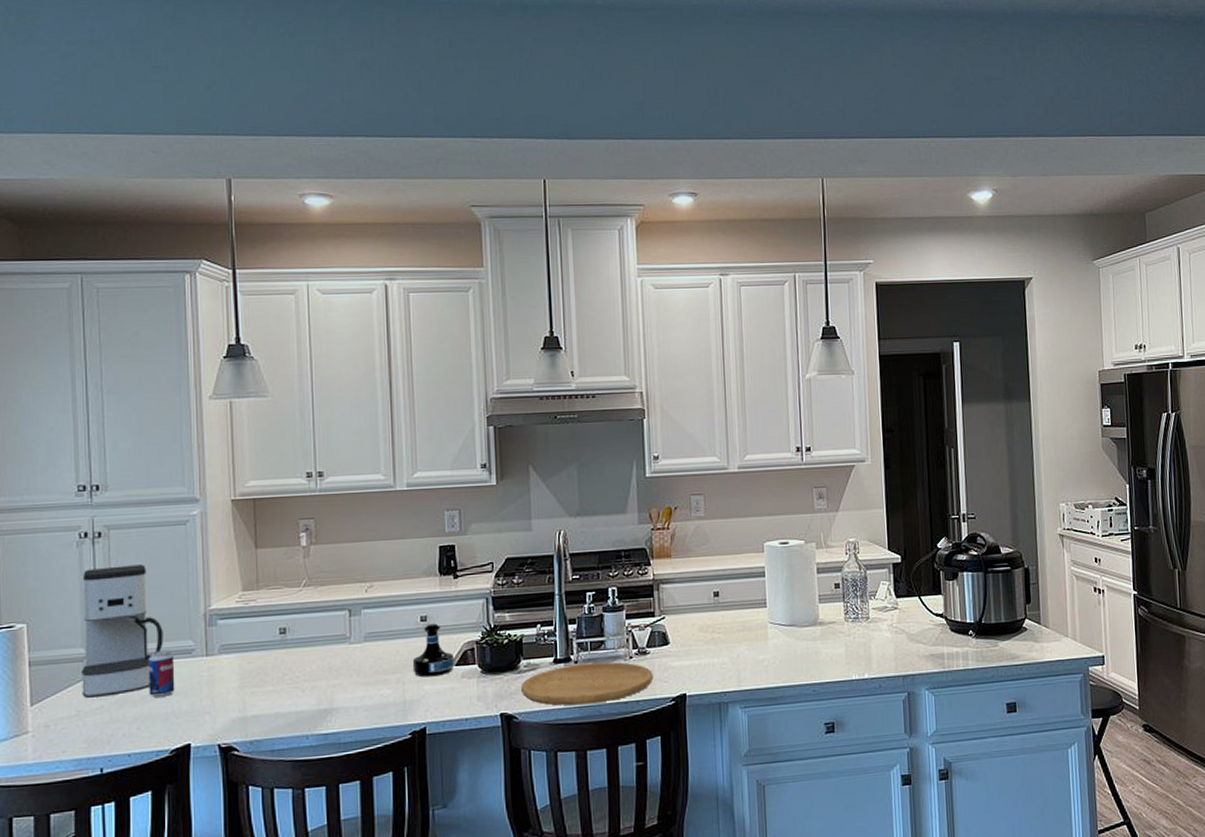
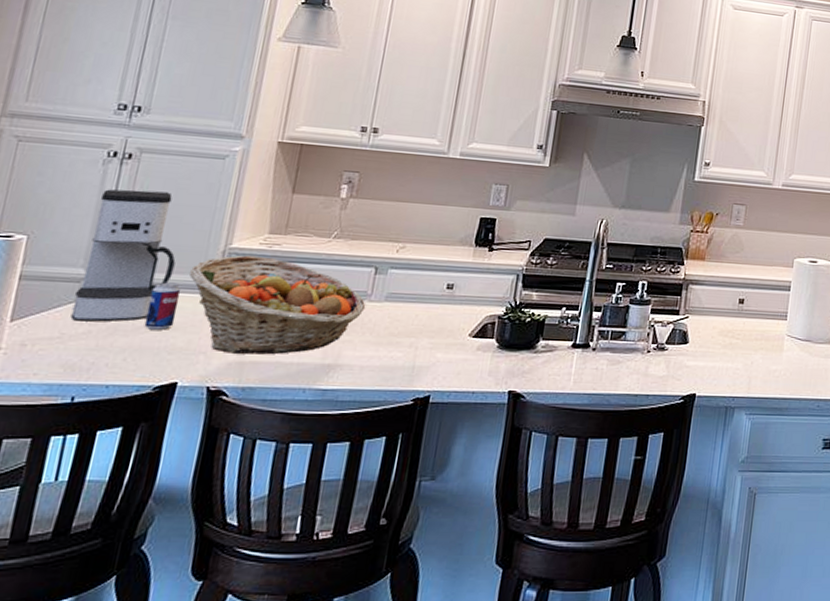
fruit basket: none [177,614,348,711] -> present [189,255,366,355]
tequila bottle: present [412,623,455,678] -> none [428,292,474,346]
cutting board: present [520,661,653,706] -> none [533,351,668,393]

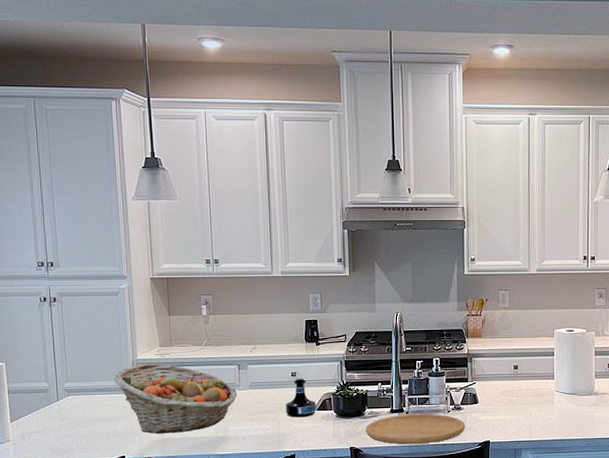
coffee maker: present [70,189,176,322] -> none [44,323,104,419]
beverage can: present [144,282,181,331] -> none [93,387,113,422]
tequila bottle: none [428,292,474,346] -> present [285,378,317,418]
cutting board: none [533,351,668,393] -> present [365,414,465,445]

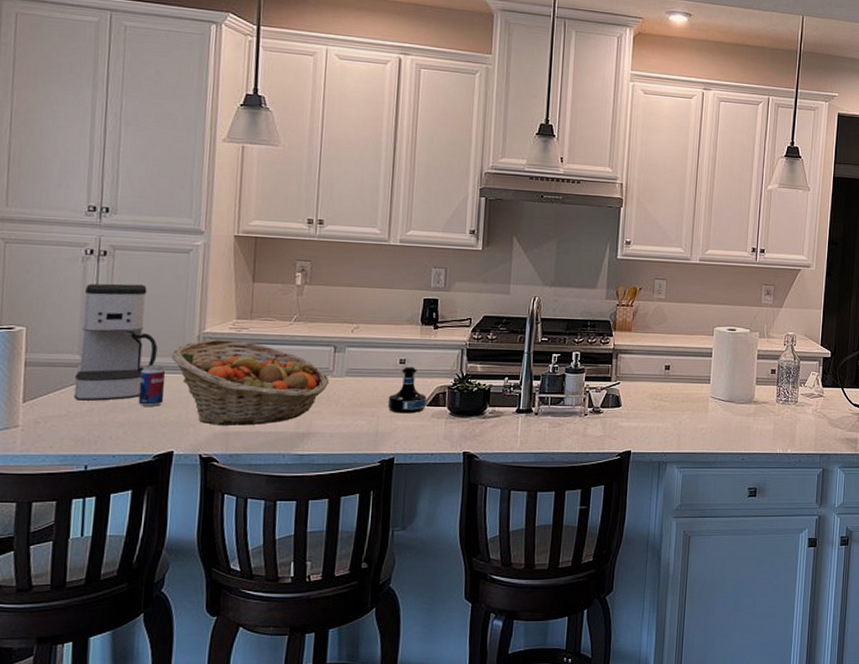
coffee maker: none [44,323,104,419] -> present [74,283,158,401]
beverage can: none [93,387,113,422] -> present [138,364,166,407]
cutting board: present [365,414,465,445] -> none [483,415,604,452]

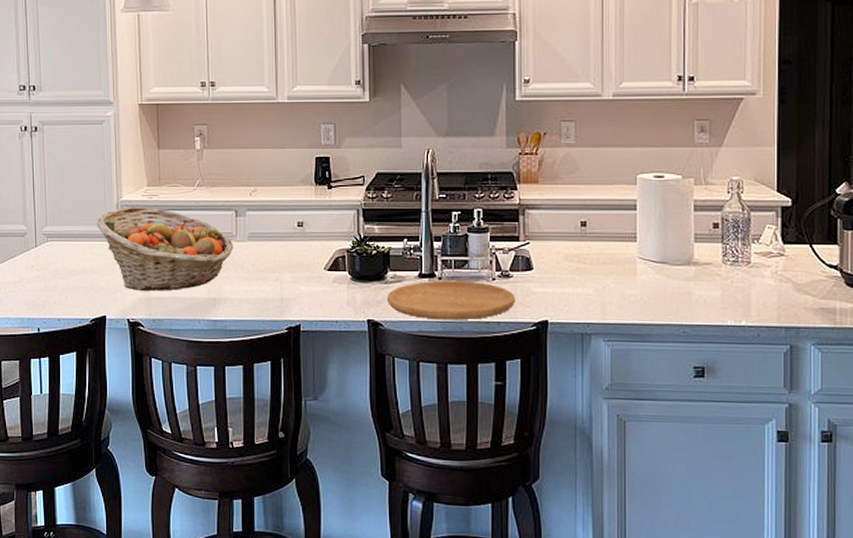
coffee maker: present [74,283,158,401] -> none [22,157,85,268]
beverage can: present [138,364,166,407] -> none [73,233,94,274]
tequila bottle: present [387,366,427,414] -> none [289,229,327,279]
cutting board: none [483,415,604,452] -> present [386,280,516,320]

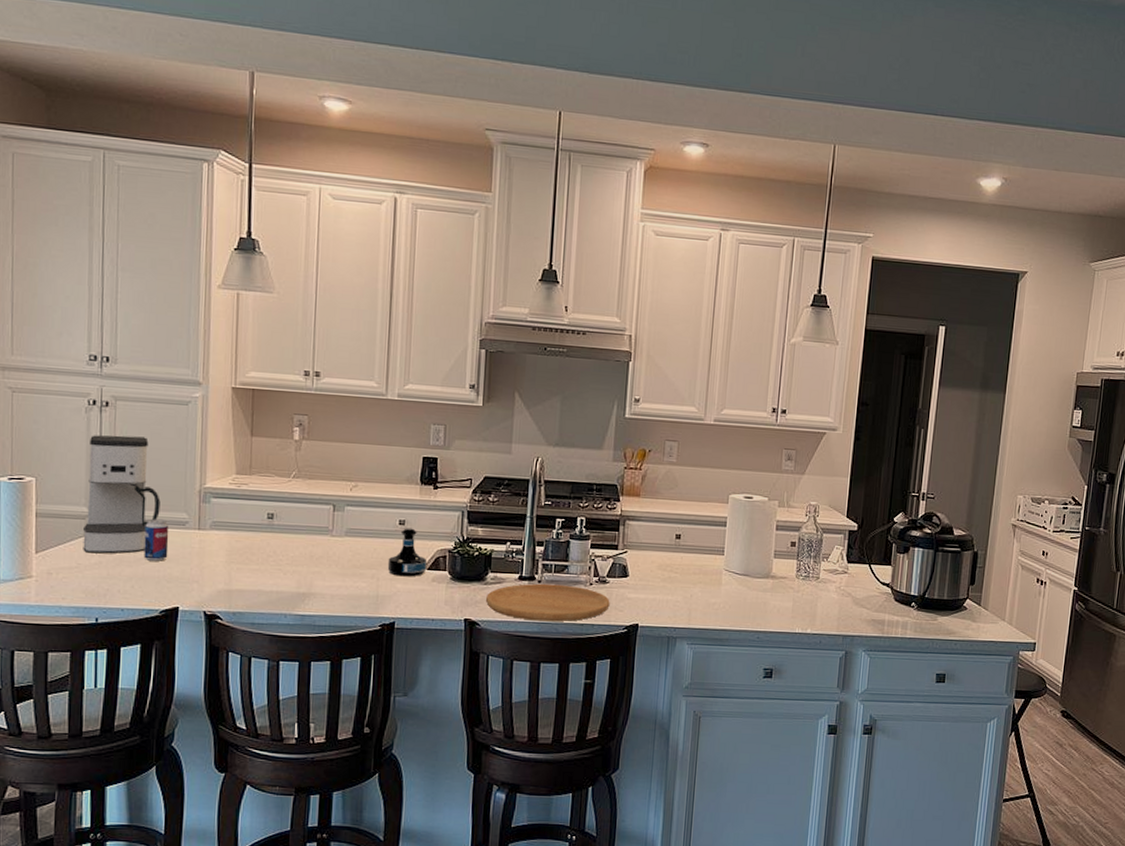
coffee maker: none [22,157,85,268] -> present [82,435,161,554]
beverage can: none [73,233,94,274] -> present [143,519,169,562]
fruit basket: present [96,206,234,291] -> none [173,494,329,584]
tequila bottle: none [289,229,327,279] -> present [387,528,428,577]

